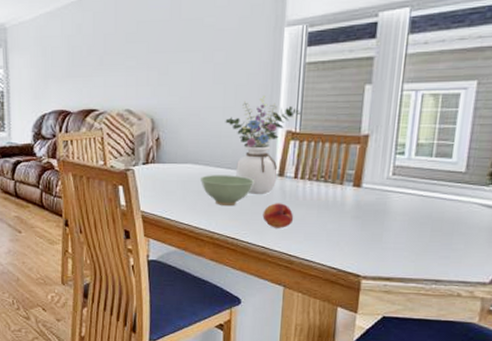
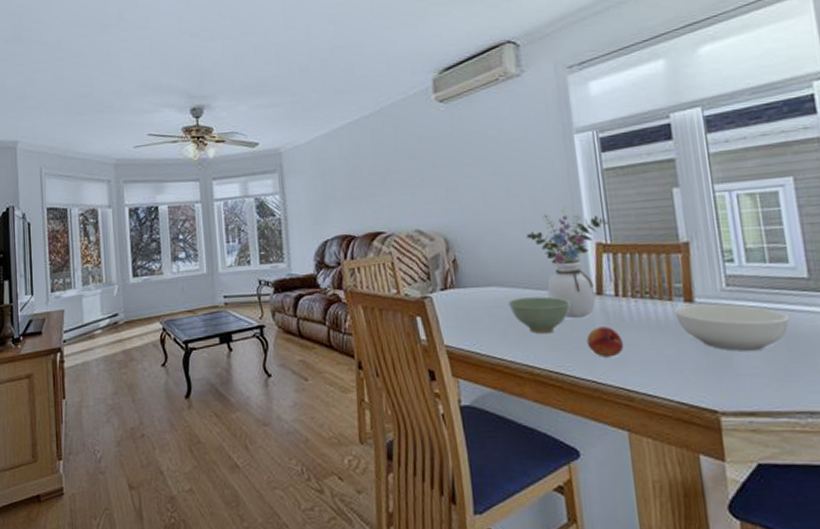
bowl: none [342,189,440,231] -> present [674,303,790,352]

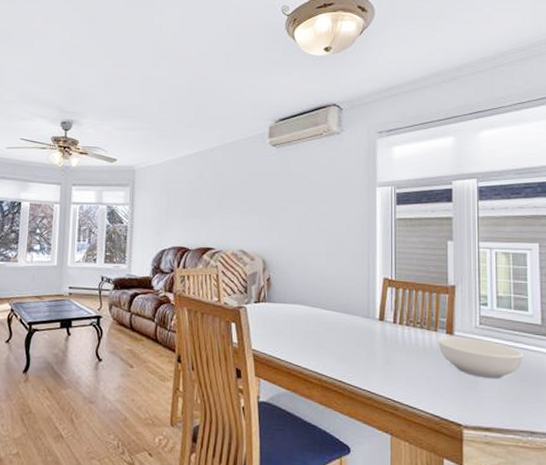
bowl: present [508,296,571,334] -> none [308,316,358,349]
bouquet: present [526,205,608,319] -> none [329,244,395,339]
fruit: present [586,326,624,358] -> none [367,347,396,373]

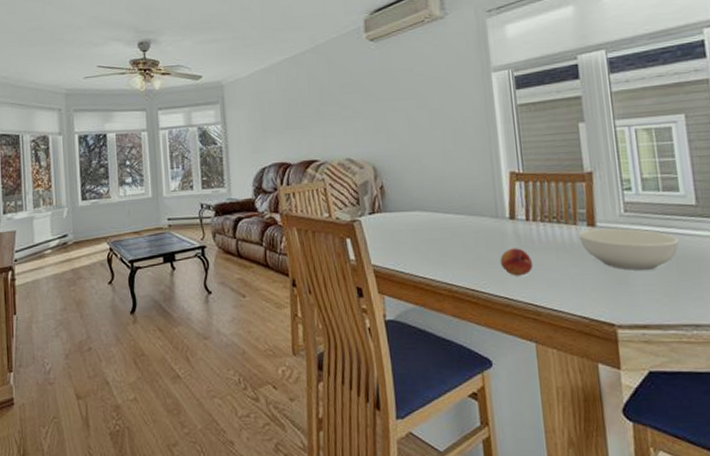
fruit: none [367,347,396,373] -> present [500,248,534,276]

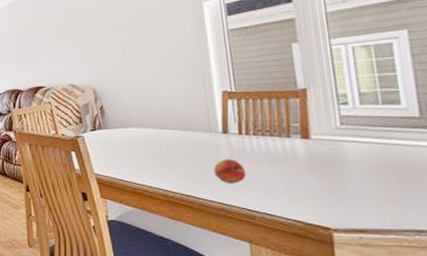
bowl: present [578,227,679,271] -> none [292,140,400,180]

